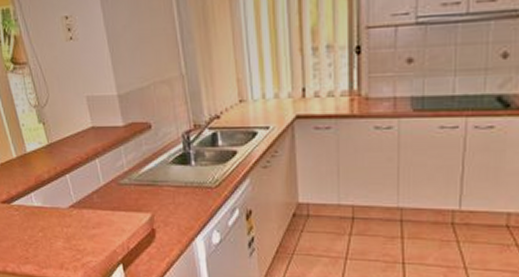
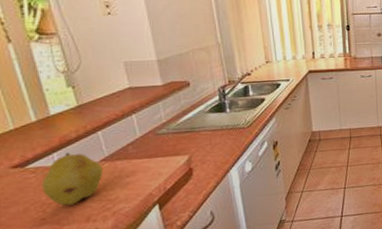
fruit: none [24,194,73,249] -> present [42,152,104,206]

